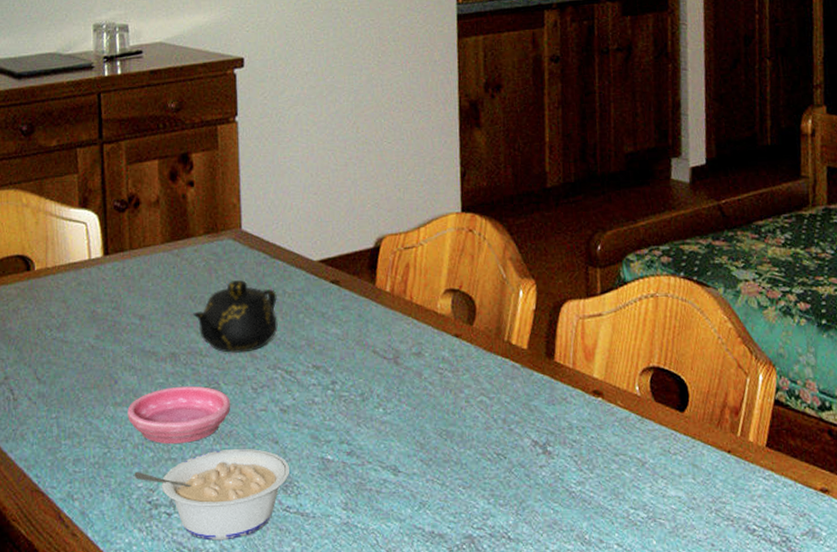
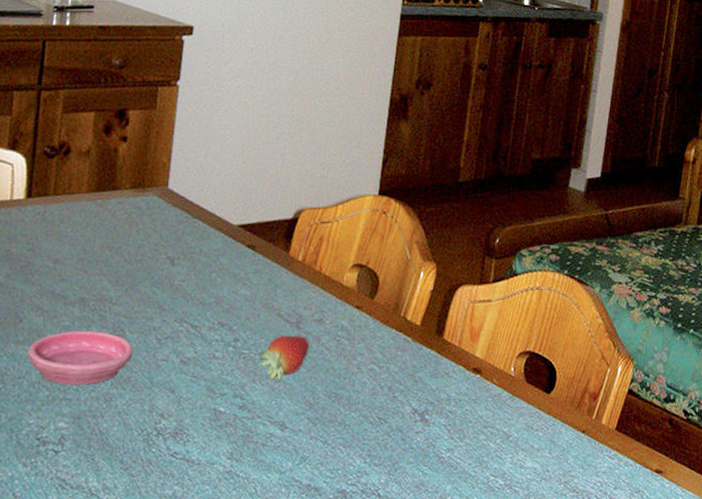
legume: present [134,449,289,541] -> none [26,394,182,481]
teapot: present [192,280,278,353] -> none [107,235,193,304]
fruit: none [361,372,411,422] -> present [259,335,309,381]

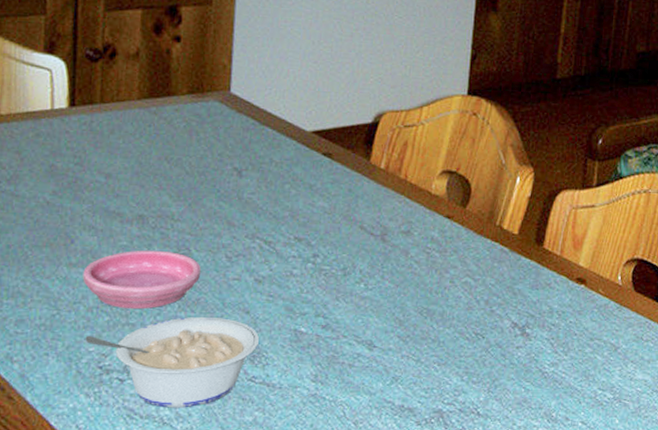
legume: none [26,394,182,481] -> present [85,317,259,408]
fruit: present [259,335,309,381] -> none [342,249,396,298]

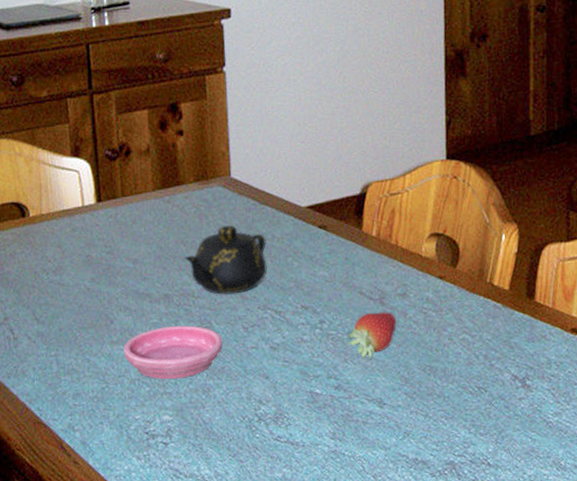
legume: present [85,317,259,408] -> none [131,384,280,468]
teapot: none [166,145,263,220] -> present [184,226,267,294]
fruit: none [342,249,396,298] -> present [348,312,396,359]

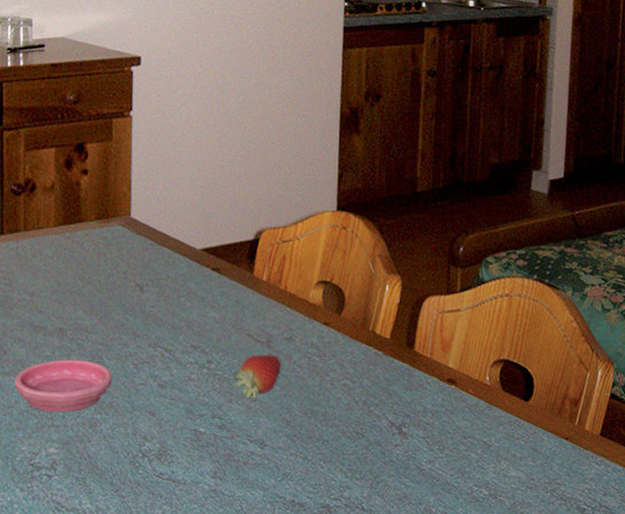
teapot: present [184,226,267,294] -> none [80,264,161,331]

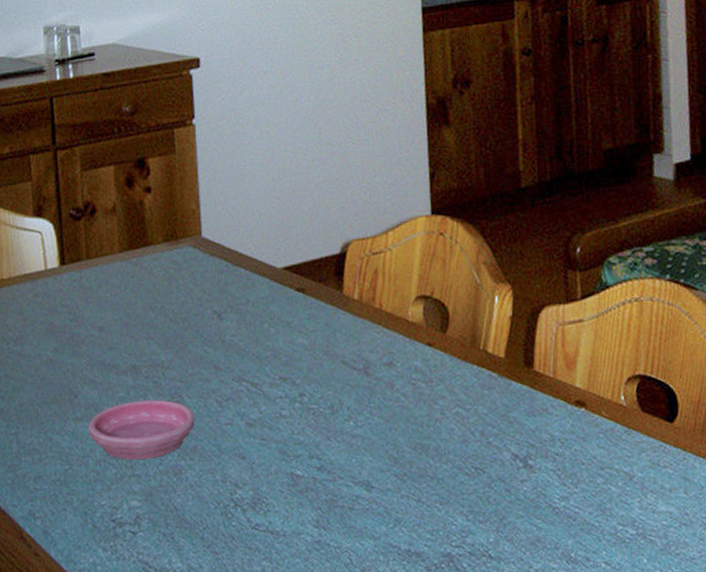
fruit: present [234,355,281,400] -> none [330,383,383,436]

